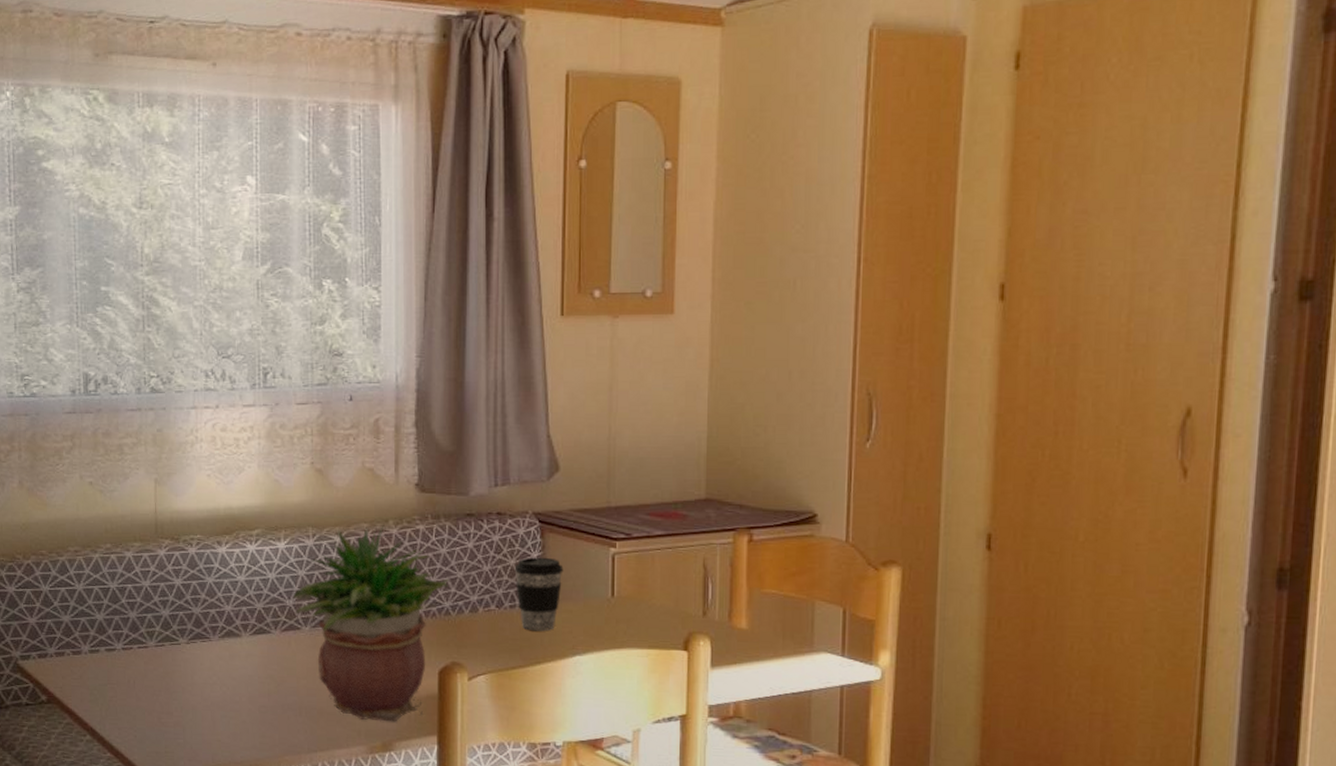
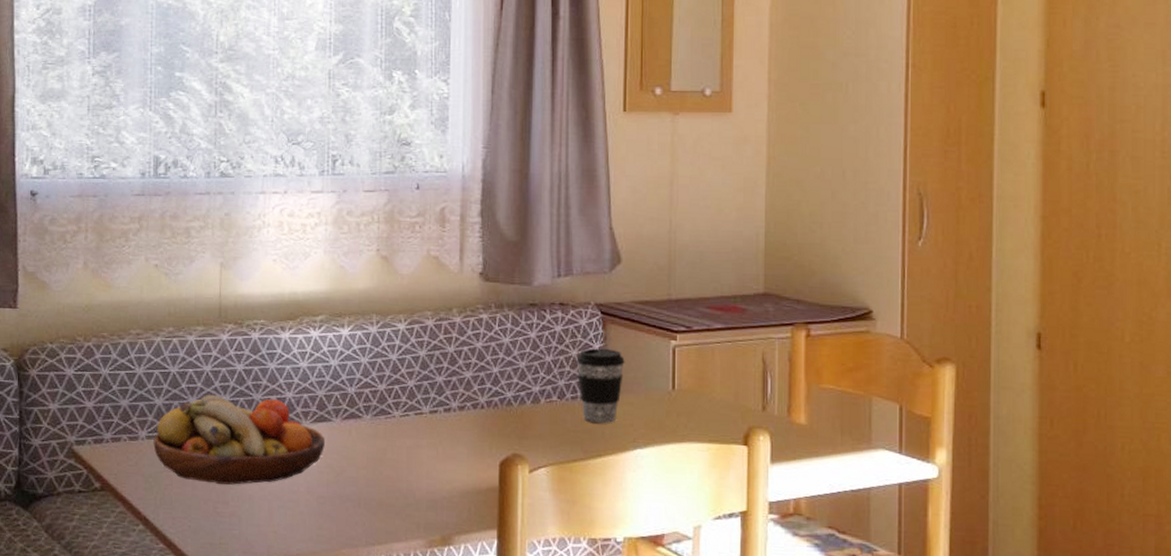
fruit bowl: none [96,609,265,696] -> present [153,394,325,485]
potted plant: present [293,524,449,722] -> none [355,312,511,515]

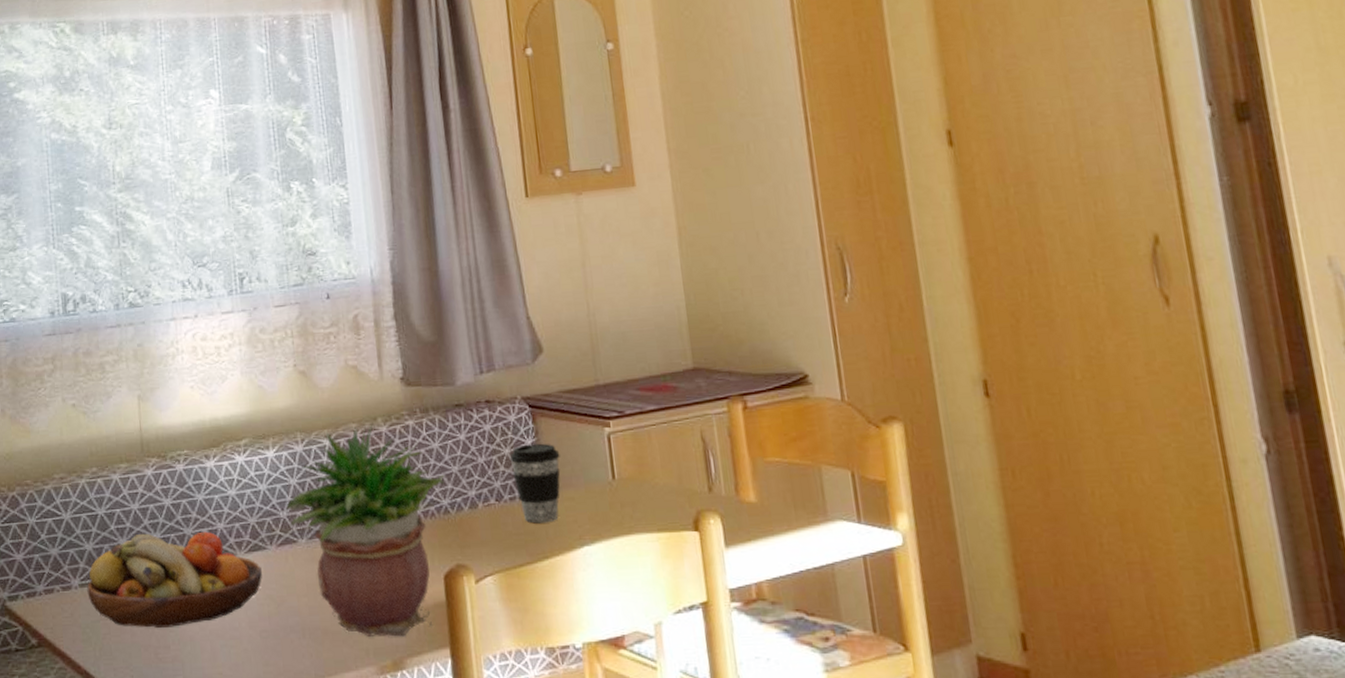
potted plant: none [355,312,511,515] -> present [286,422,445,637]

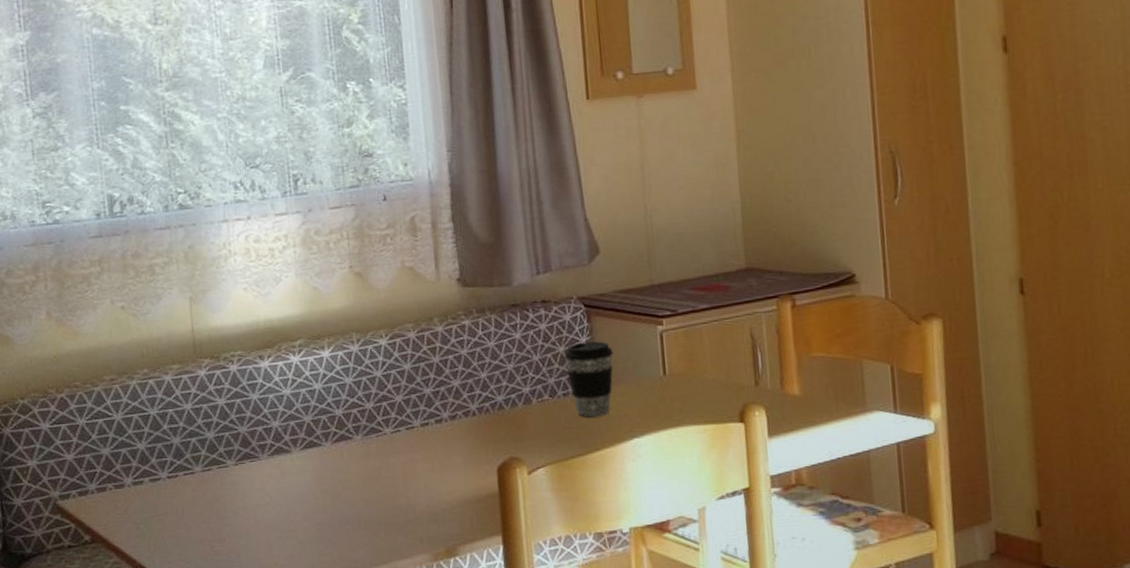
fruit bowl: present [87,531,262,628] -> none [140,429,318,522]
potted plant: present [286,422,445,637] -> none [341,322,500,526]

